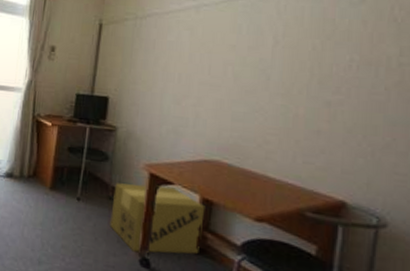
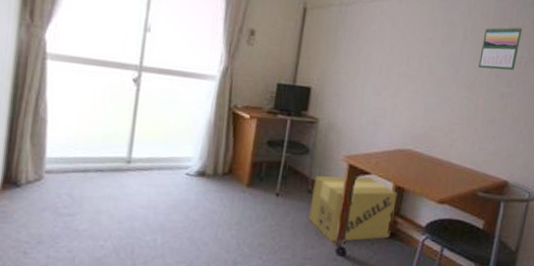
calendar: none [295,27,350,76] -> present [478,26,523,71]

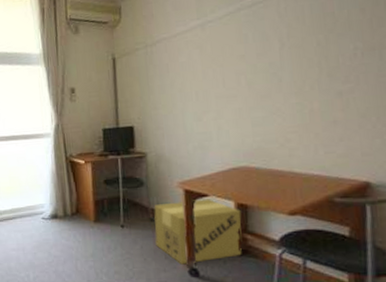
calendar: present [478,26,523,71] -> none [303,18,350,72]

